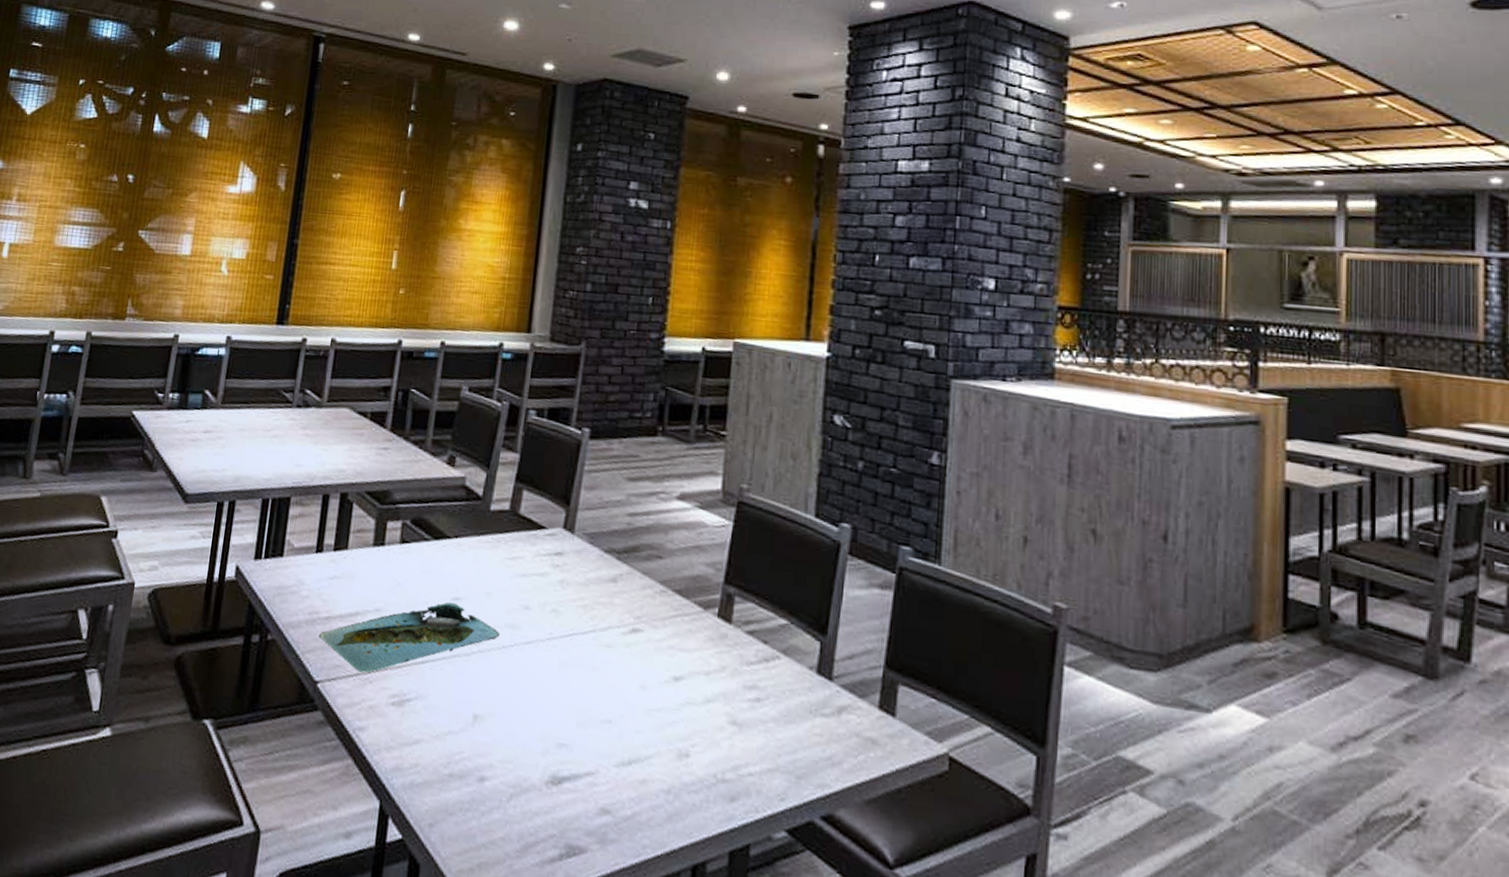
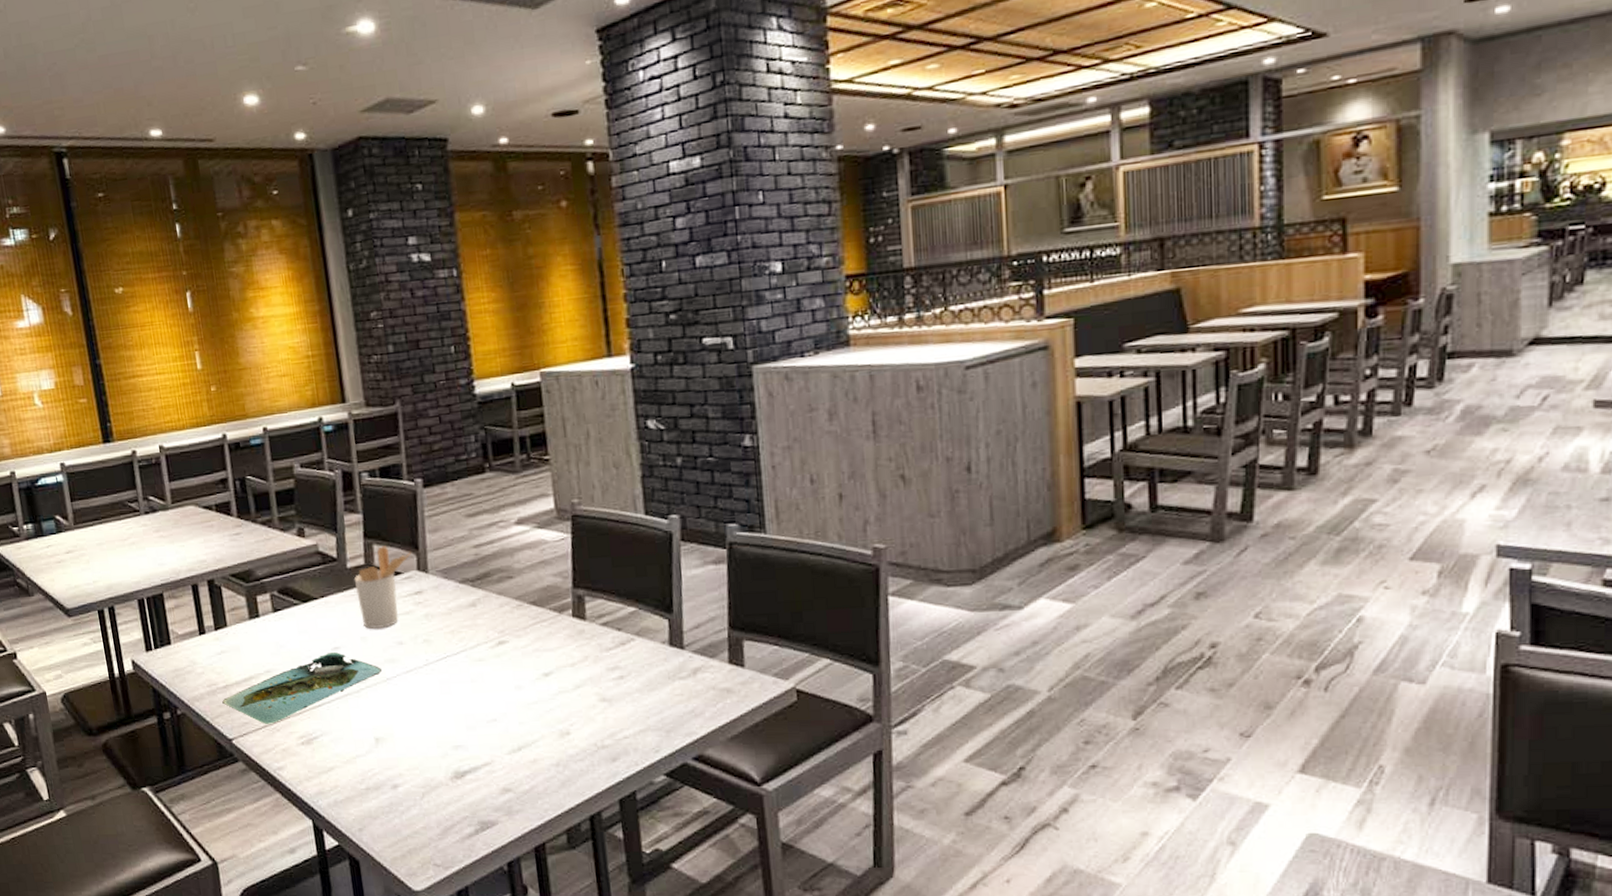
utensil holder: none [492,493,561,587] -> present [354,546,411,629]

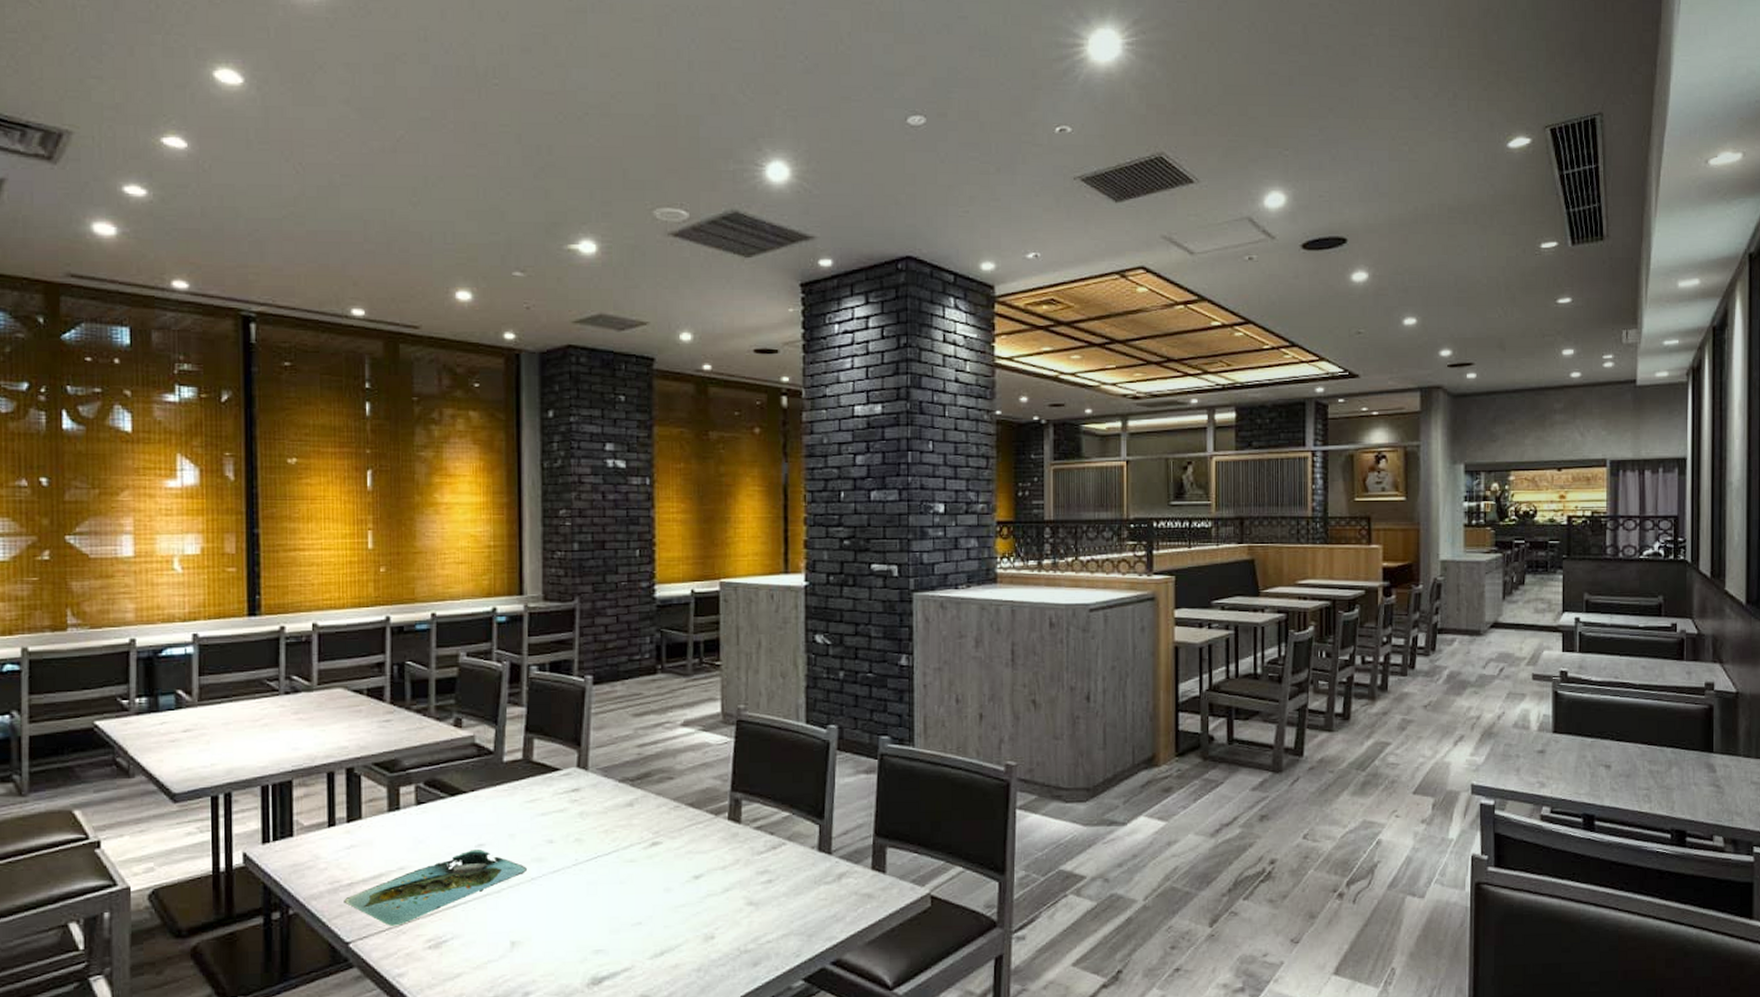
utensil holder: present [354,546,411,629] -> none [509,741,572,826]

